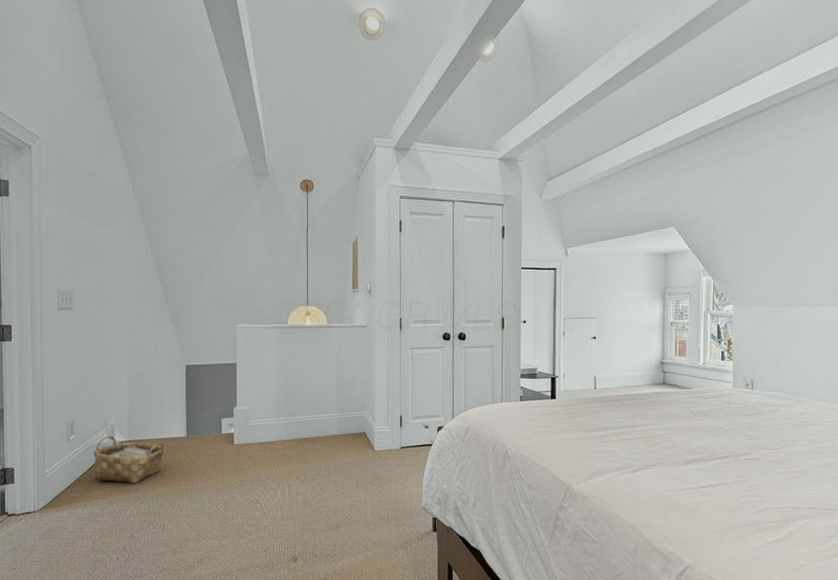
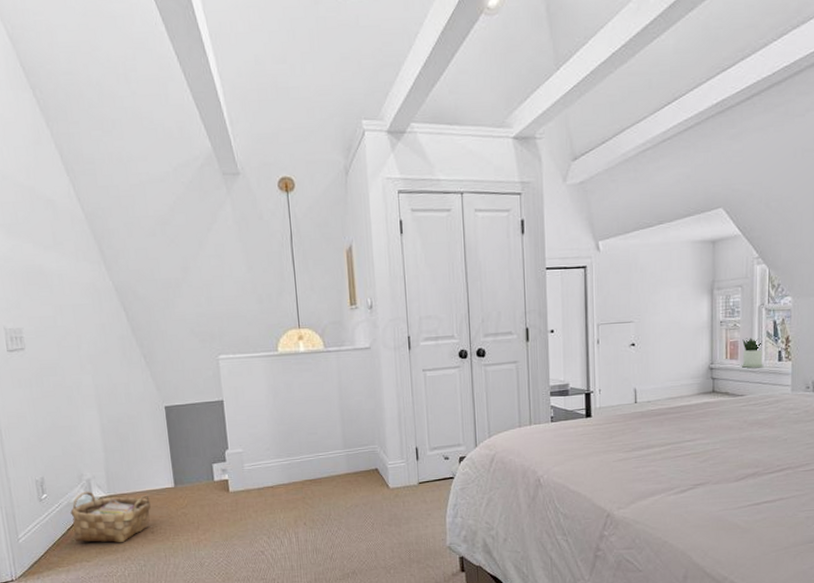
planter: none [688,338,709,365] -> present [741,338,764,368]

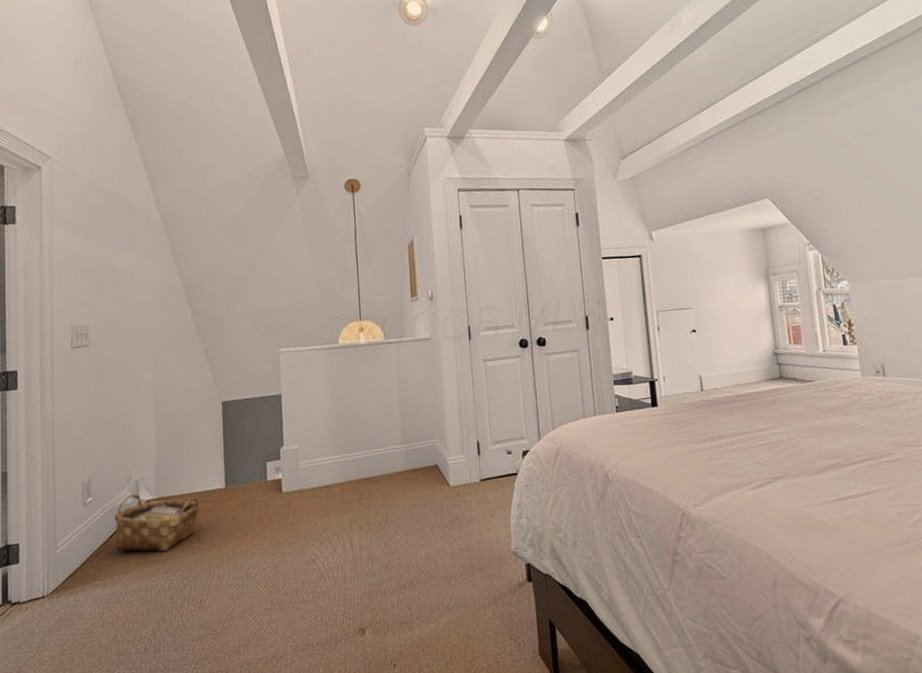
planter: present [741,338,764,368] -> none [804,322,830,353]

